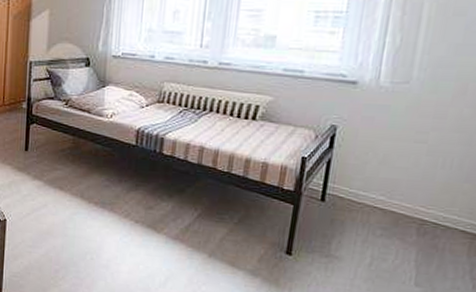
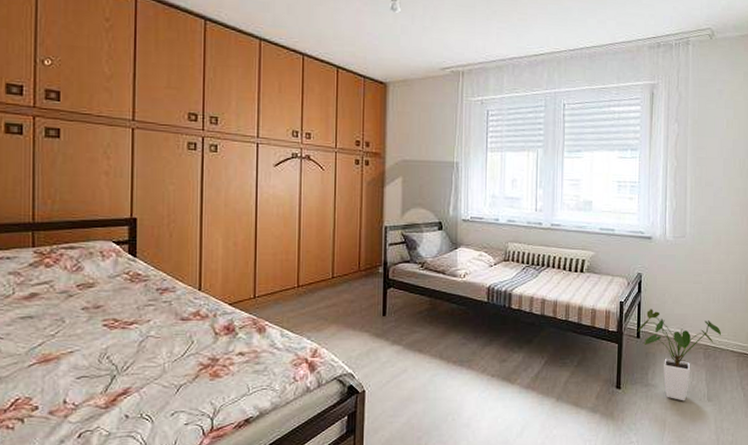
house plant: none [323,169,449,281] -> present [638,309,721,401]

